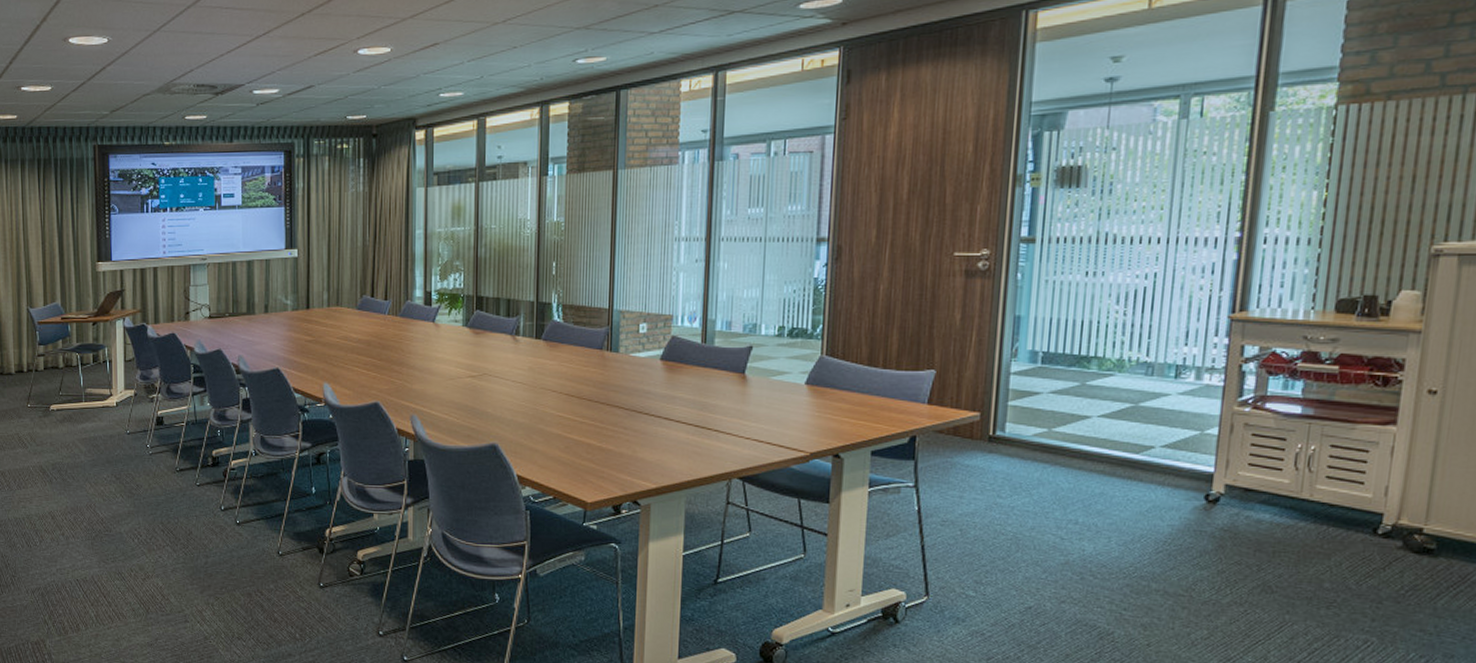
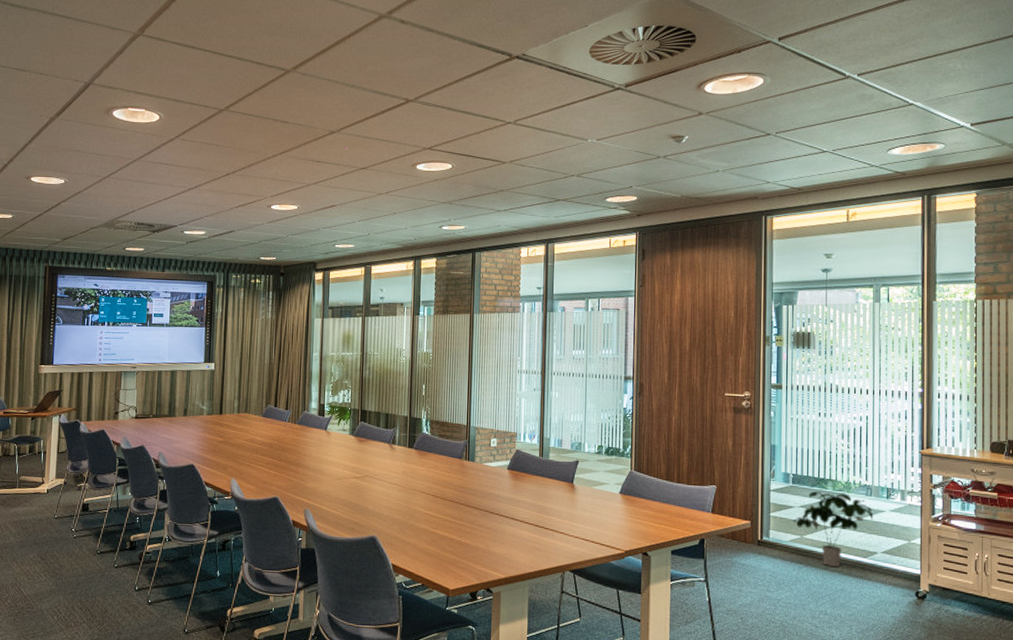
potted plant: none [1038,373,1154,465] -> present [793,491,874,567]

